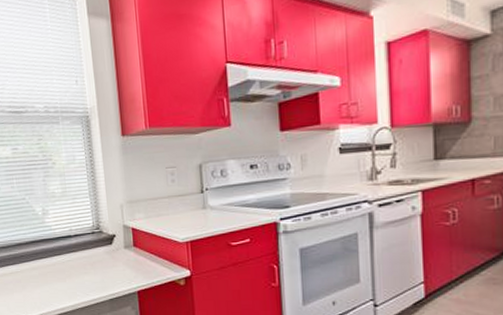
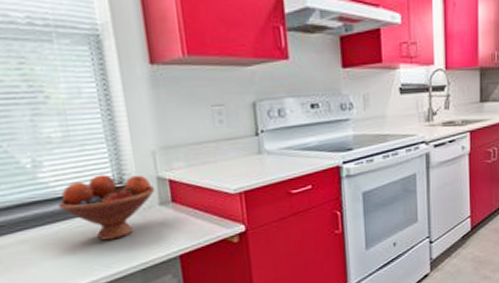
fruit bowl: none [57,221,121,273] -> present [58,174,155,241]

